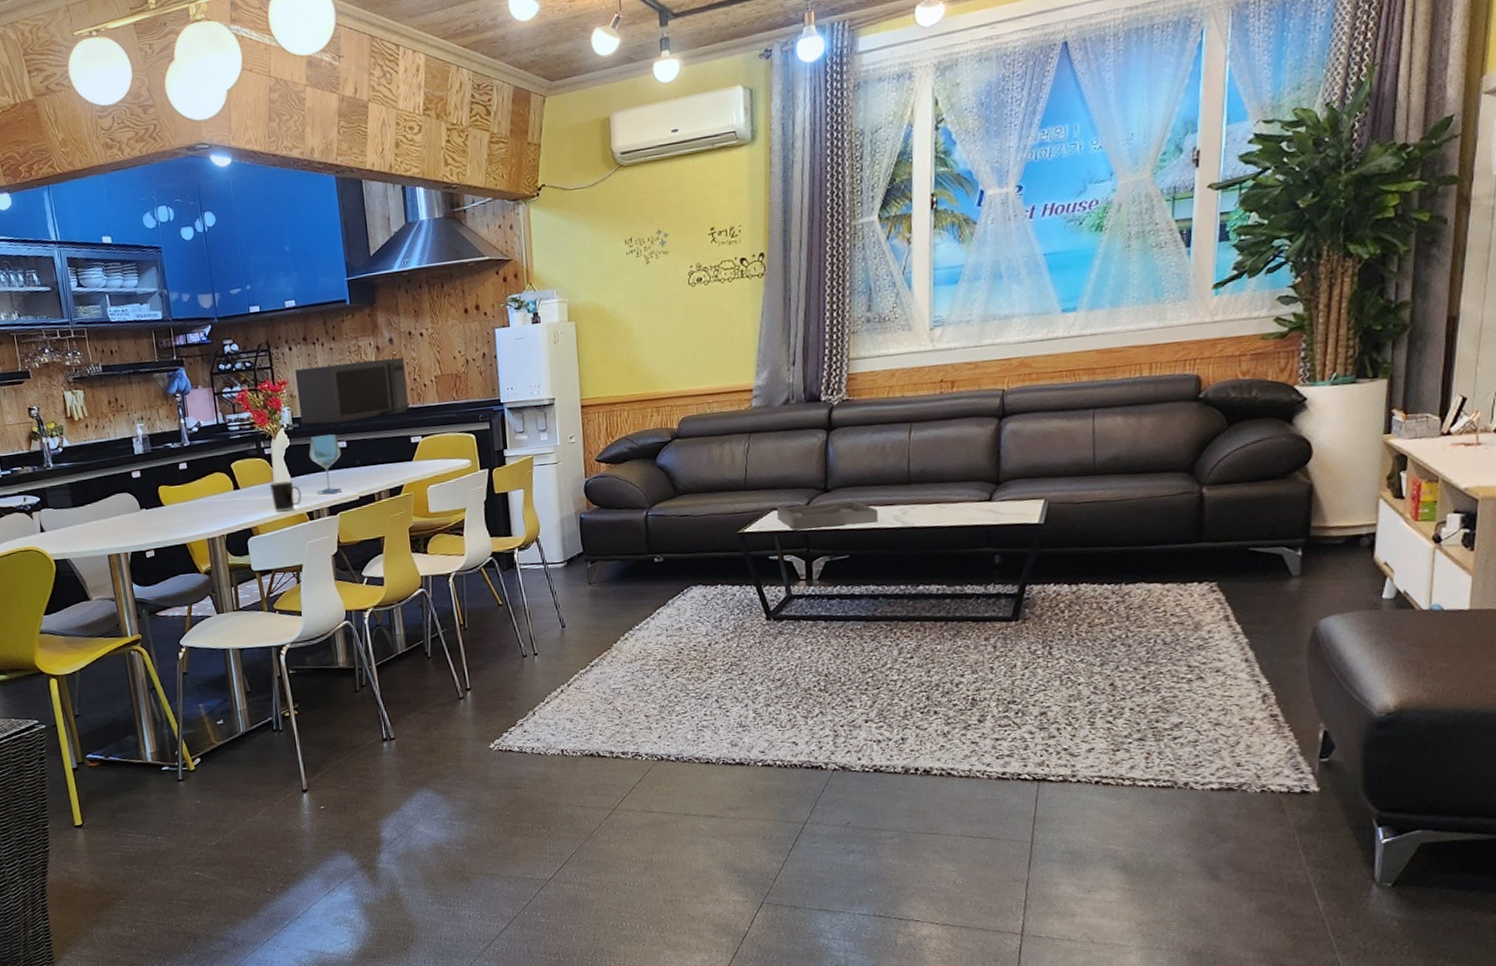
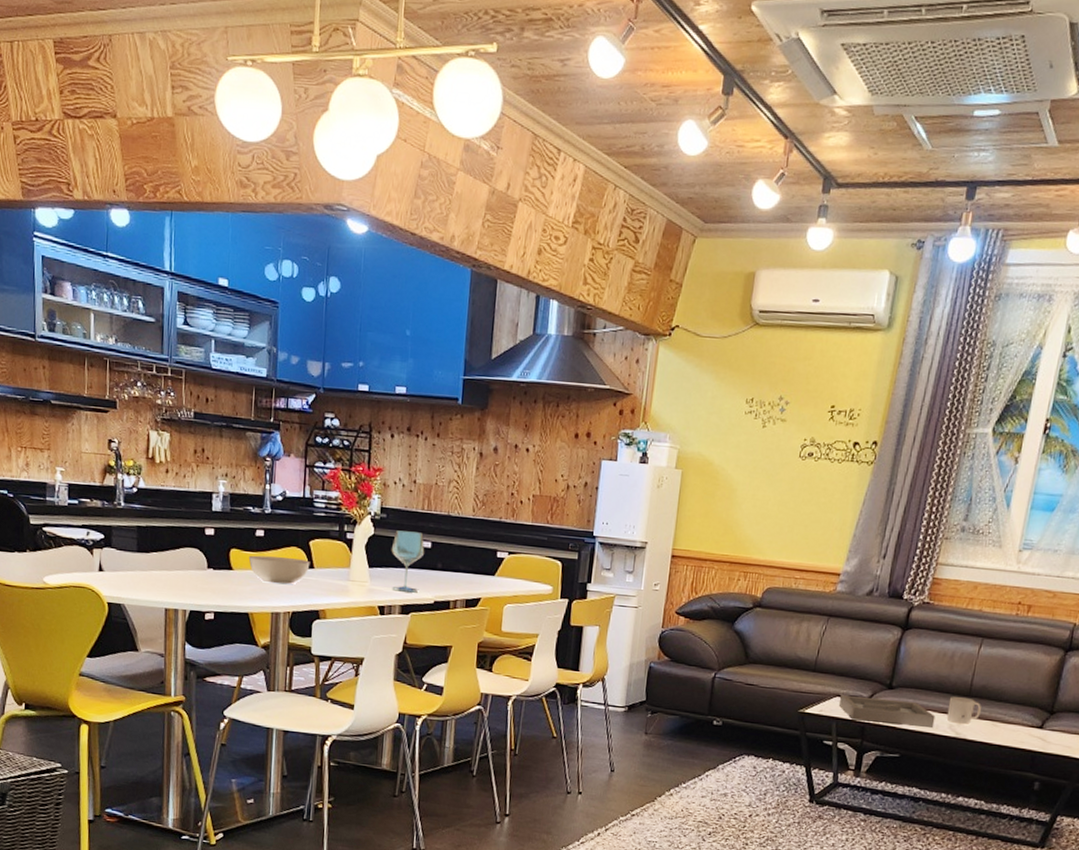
bowl: none [176,482,235,512] -> present [248,555,310,585]
mug: present [270,481,302,512] -> none [345,569,377,601]
microwave: present [294,358,409,425] -> none [390,459,505,526]
mug: none [888,485,925,514] -> present [946,697,982,725]

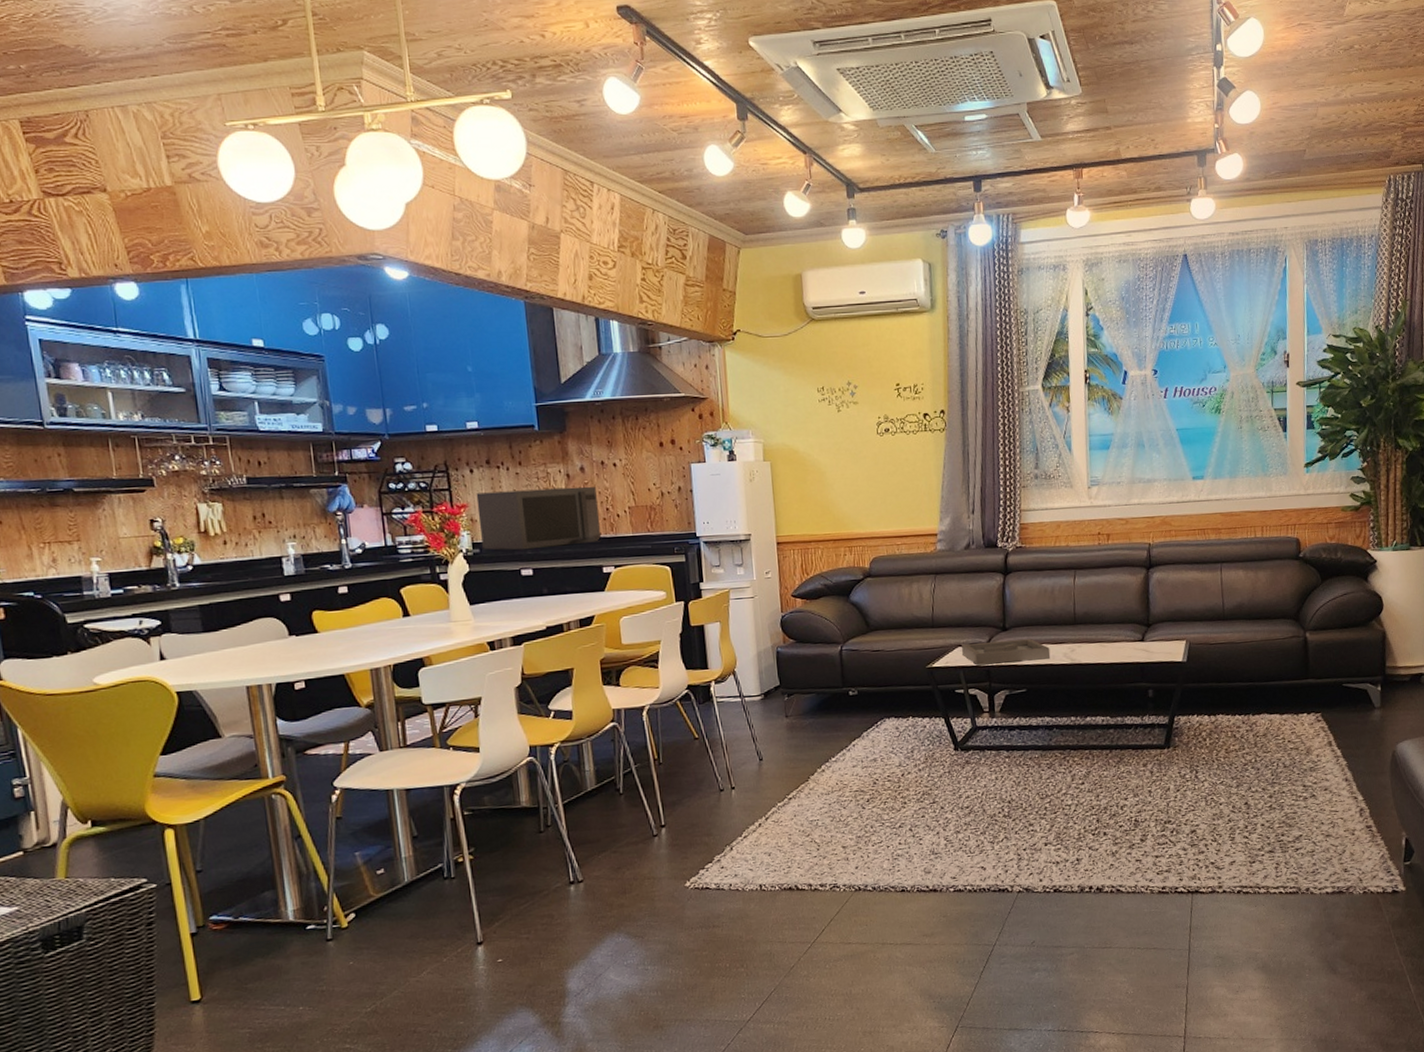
bowl: present [248,555,310,585] -> none [334,608,405,640]
microwave: none [390,459,505,526] -> present [476,486,601,550]
wine glass: present [391,530,425,593] -> none [490,561,527,624]
mug: present [946,697,982,725] -> none [1058,626,1089,652]

